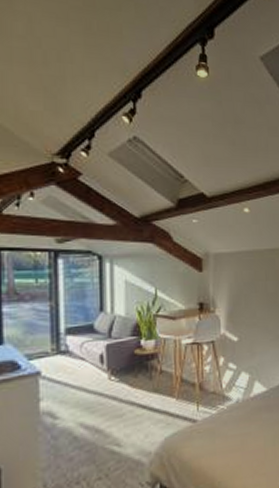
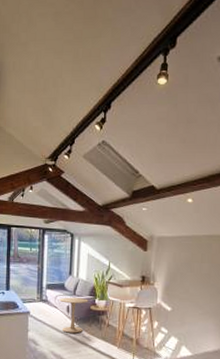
side table: none [87,340,131,393] -> present [59,297,88,333]

